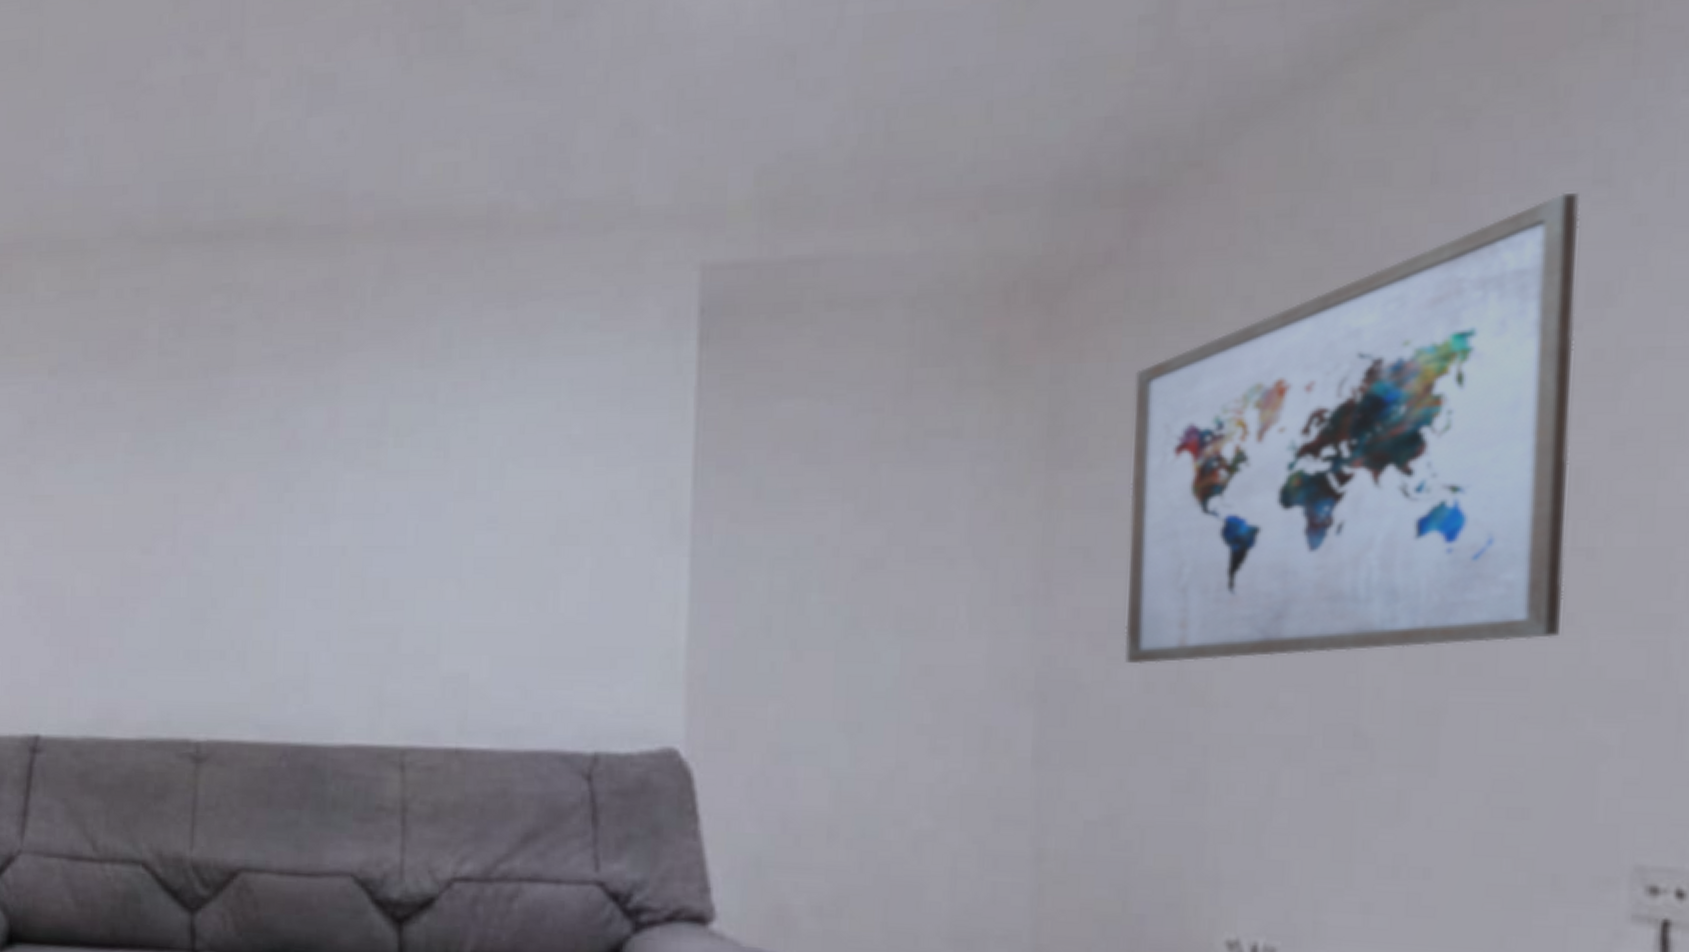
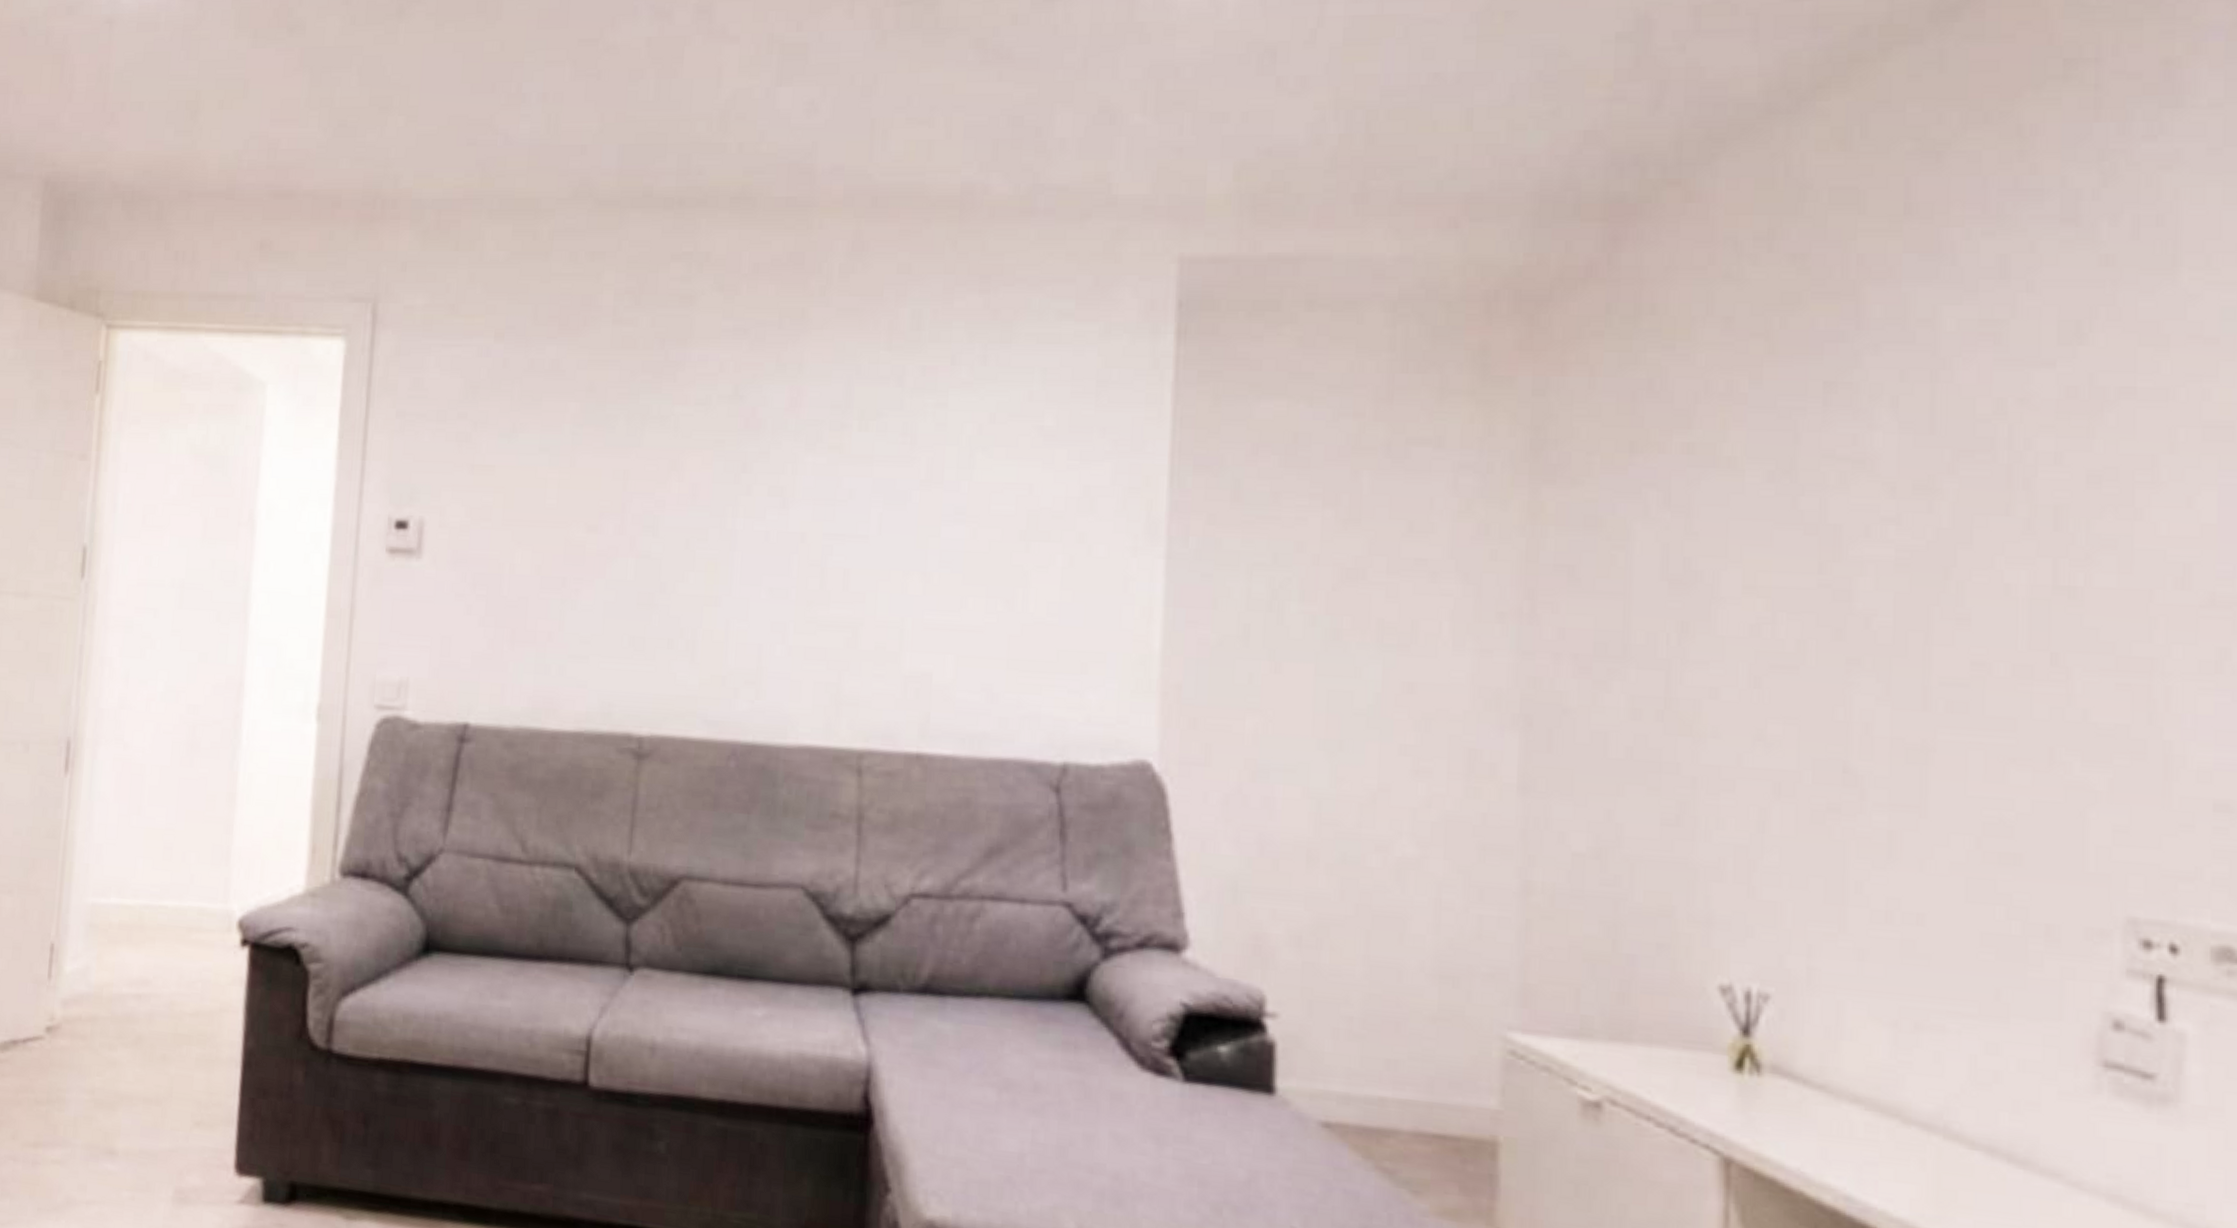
wall art: present [1125,192,1580,665] -> none [1611,229,2049,690]

